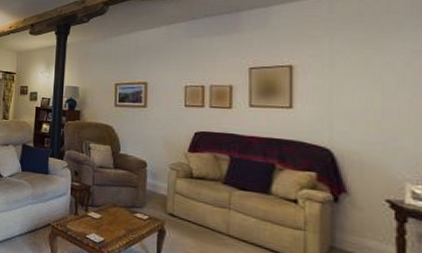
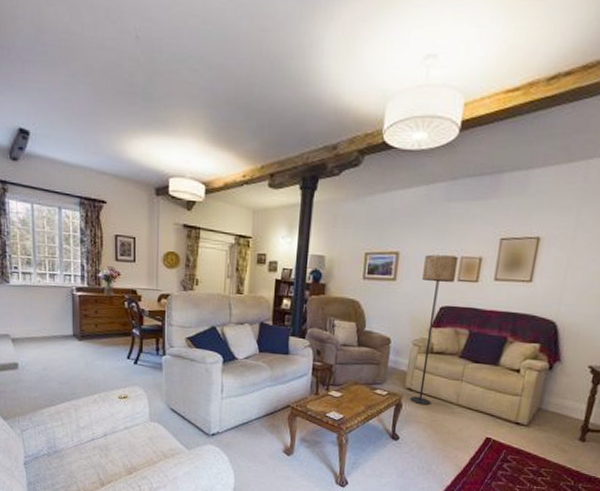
floor lamp: none [173,84,208,234] -> present [410,254,459,405]

